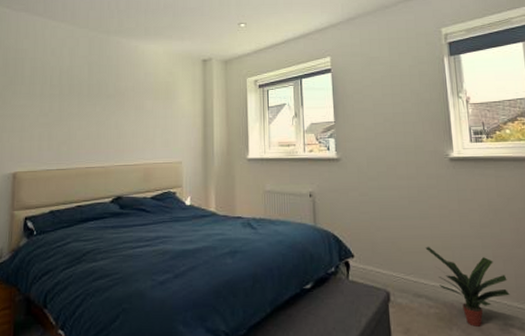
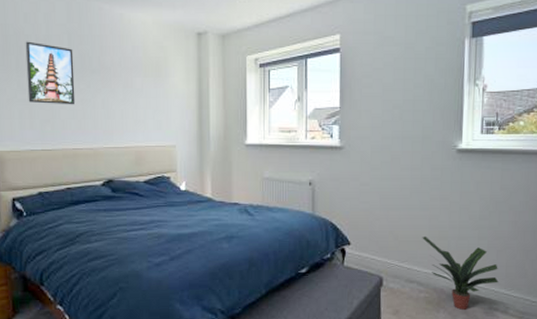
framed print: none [48,72,92,127] -> present [25,41,76,105]

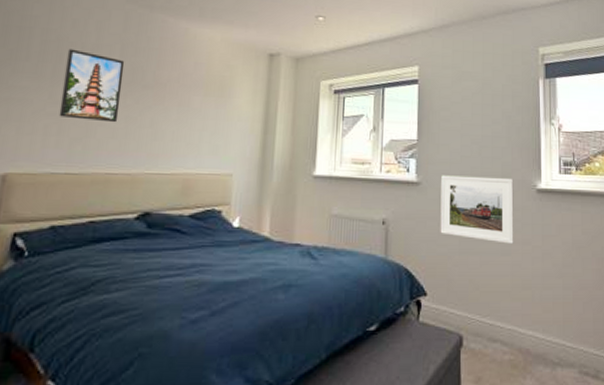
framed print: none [362,139,434,200] -> present [440,175,514,244]
potted plant: present [422,235,499,310] -> none [504,285,587,375]

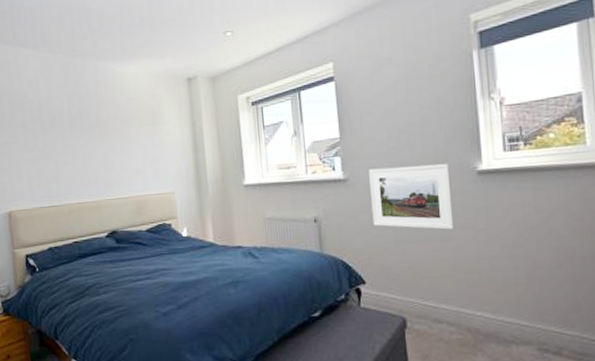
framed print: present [59,49,125,123] -> none [29,104,78,162]

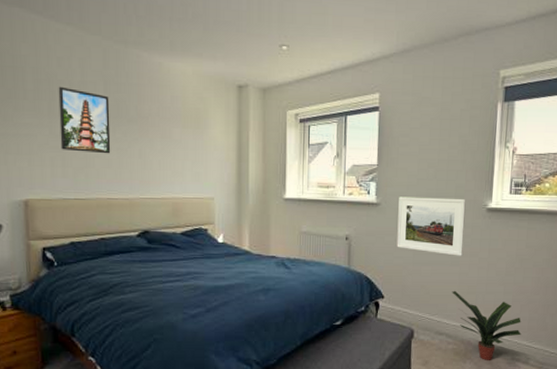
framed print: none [29,104,78,162] -> present [58,86,111,154]
potted plant: none [447,269,546,352] -> present [452,290,521,360]

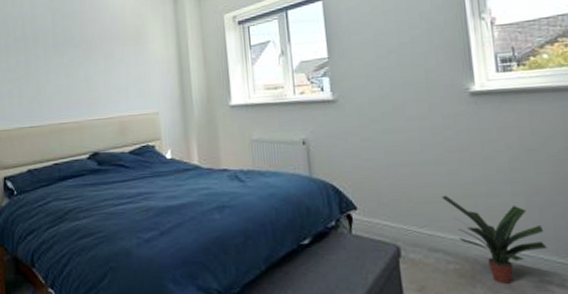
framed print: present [58,86,111,154] -> none [13,23,60,82]
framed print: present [397,196,466,256] -> none [358,84,448,153]

